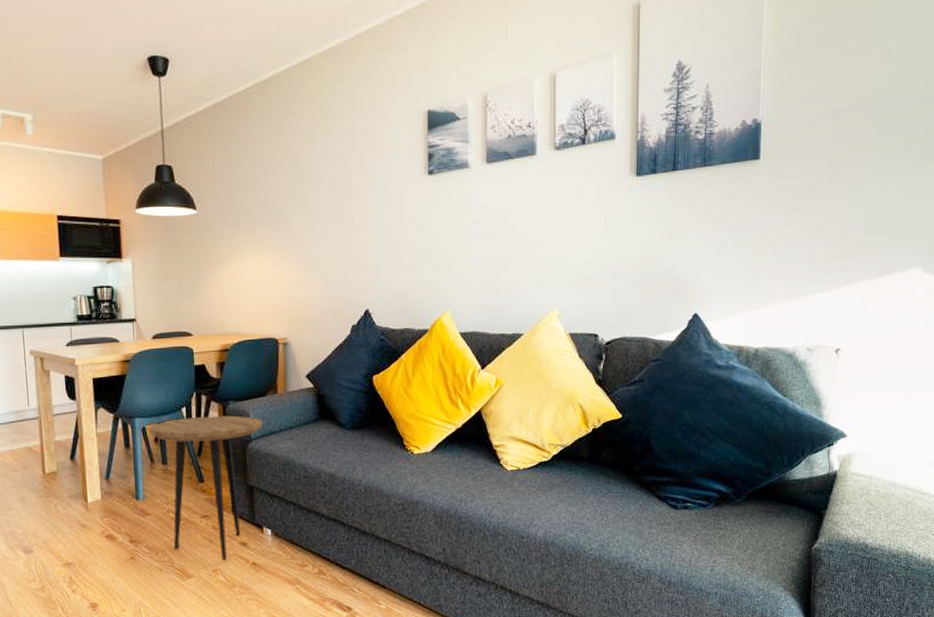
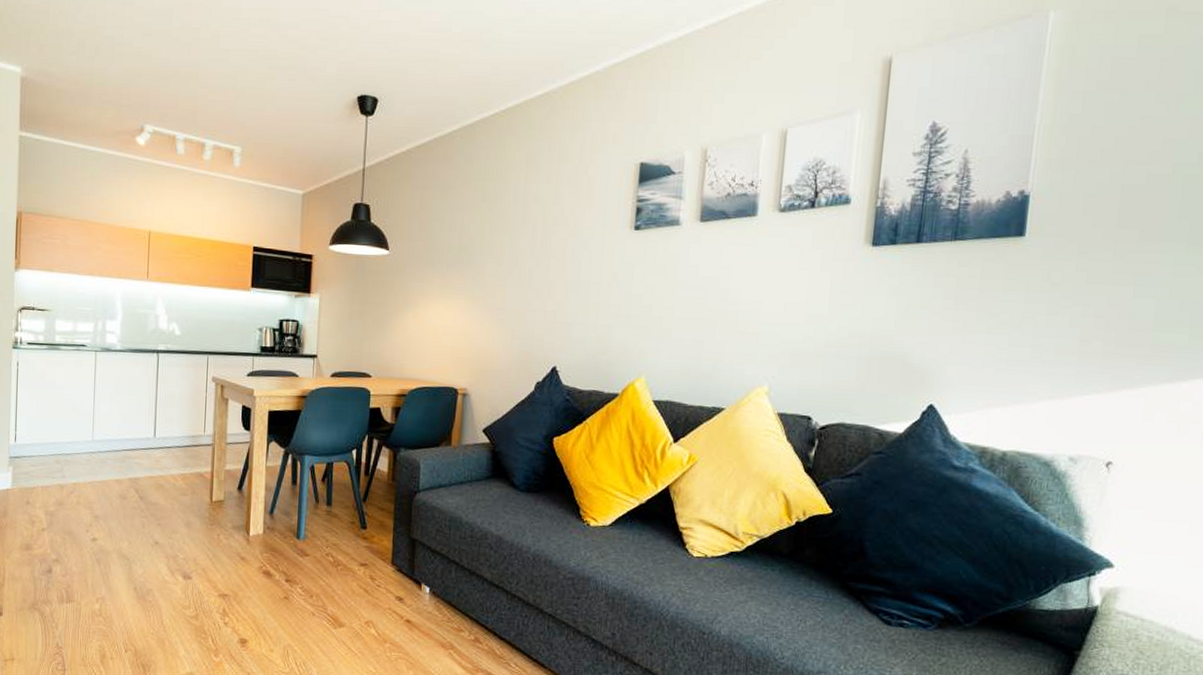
side table: present [150,415,263,561] -> none [318,460,433,614]

